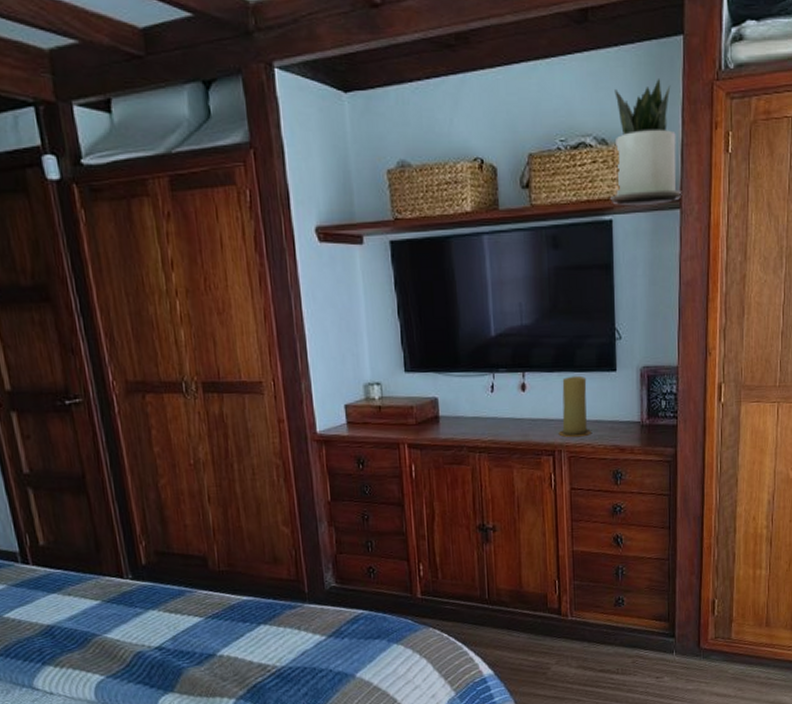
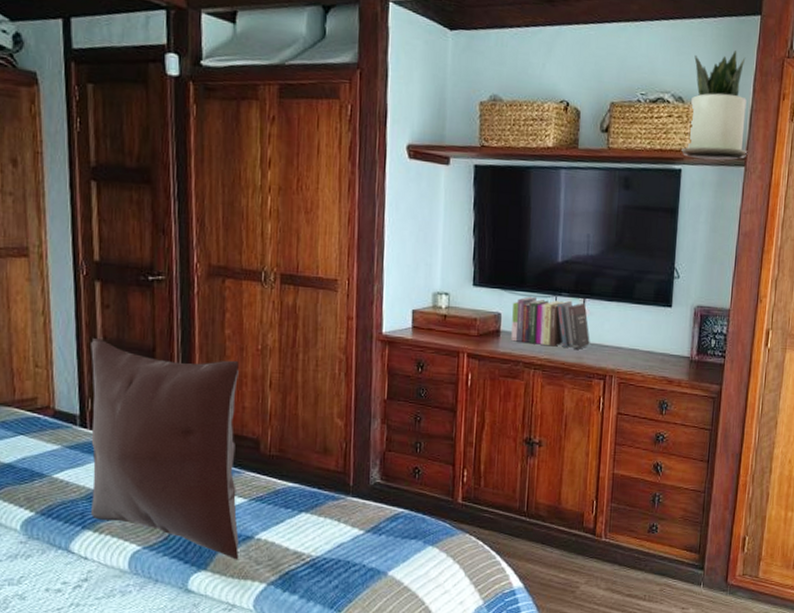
cushion: none [18,471,203,679] -> present [90,338,239,560]
books: none [449,376,534,427] -> present [511,296,590,349]
candle: present [558,375,591,438] -> none [611,307,643,366]

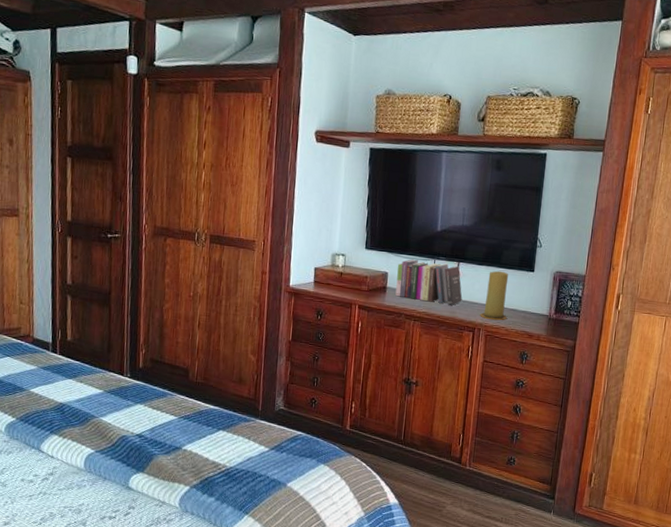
cushion: present [90,338,239,560] -> none [57,282,175,466]
candle: none [611,307,643,366] -> present [480,270,509,321]
planter: present [681,50,748,161] -> none [547,51,607,147]

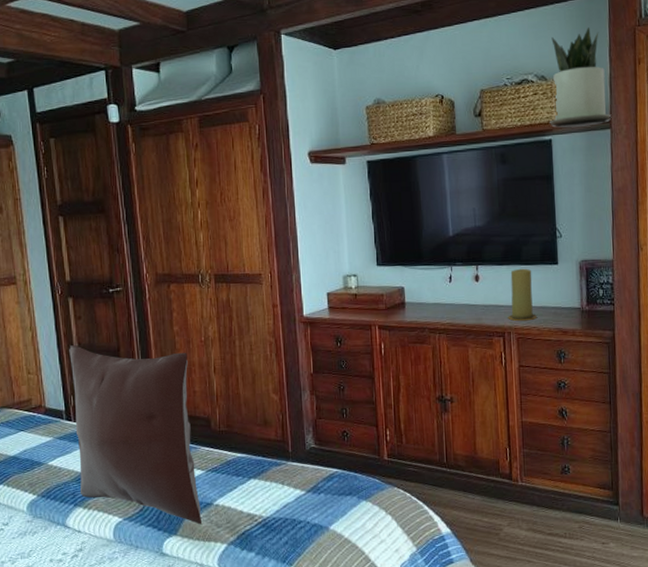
cushion: none [57,282,175,466] -> present [69,345,201,525]
books: present [395,259,463,305] -> none [414,268,487,312]
planter: none [547,51,607,147] -> present [550,27,612,129]

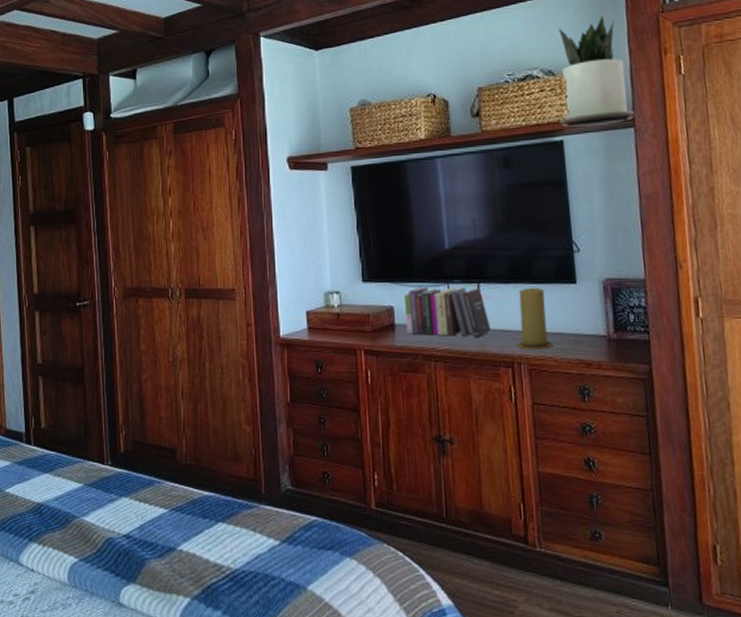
cushion: present [69,345,201,525] -> none [33,362,163,573]
books: none [414,268,487,312] -> present [405,286,491,337]

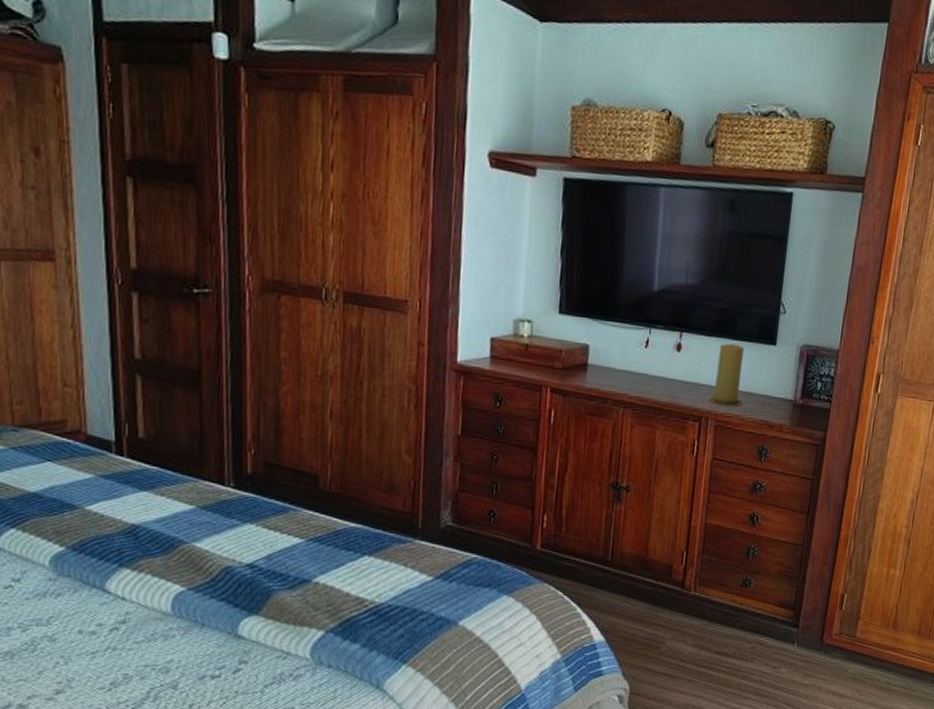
books: present [405,286,491,337] -> none [599,327,686,388]
planter: present [558,16,635,128] -> none [794,61,870,186]

